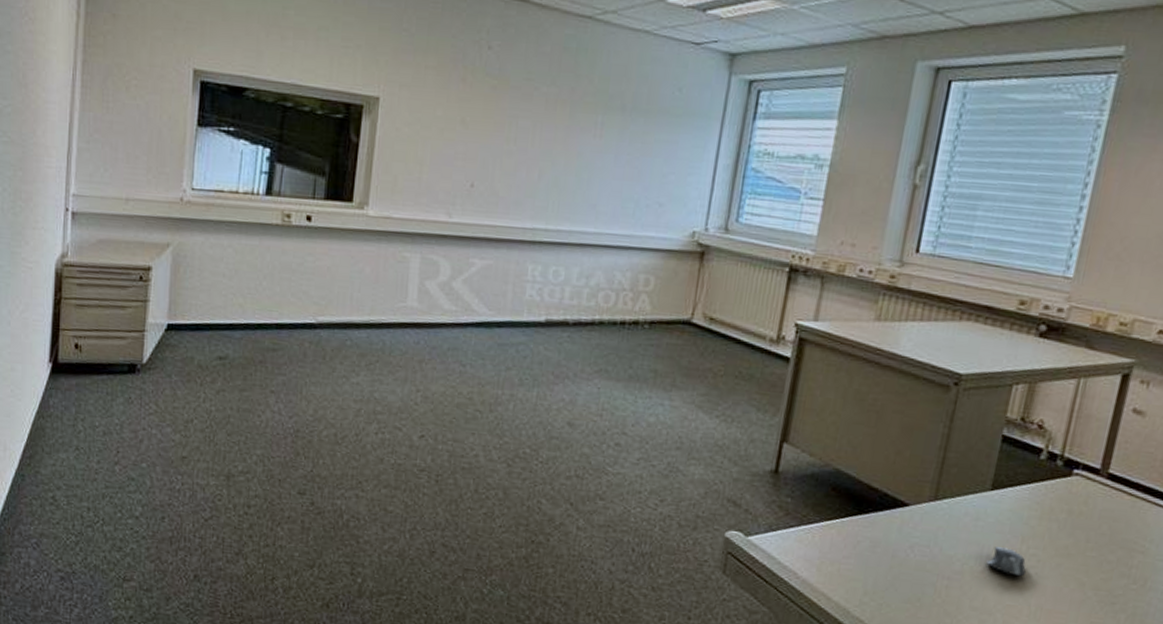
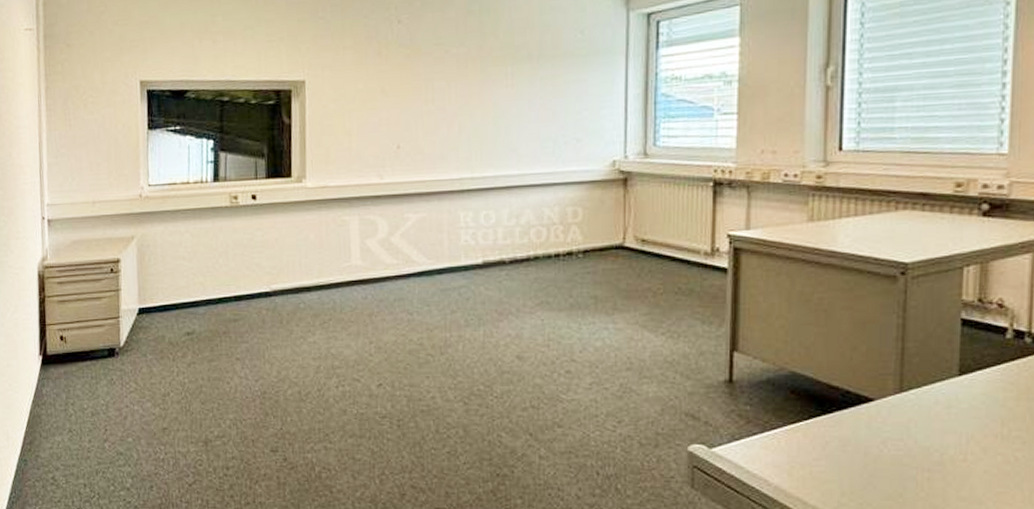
computer mouse: present [986,547,1026,577] -> none [967,433,1011,461]

